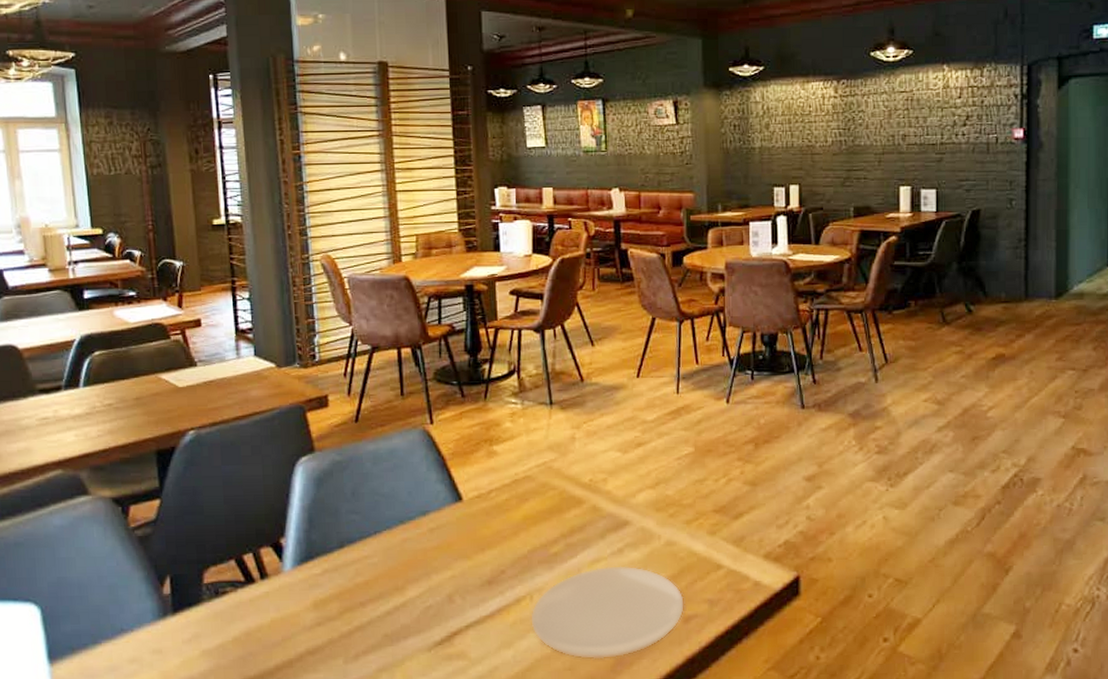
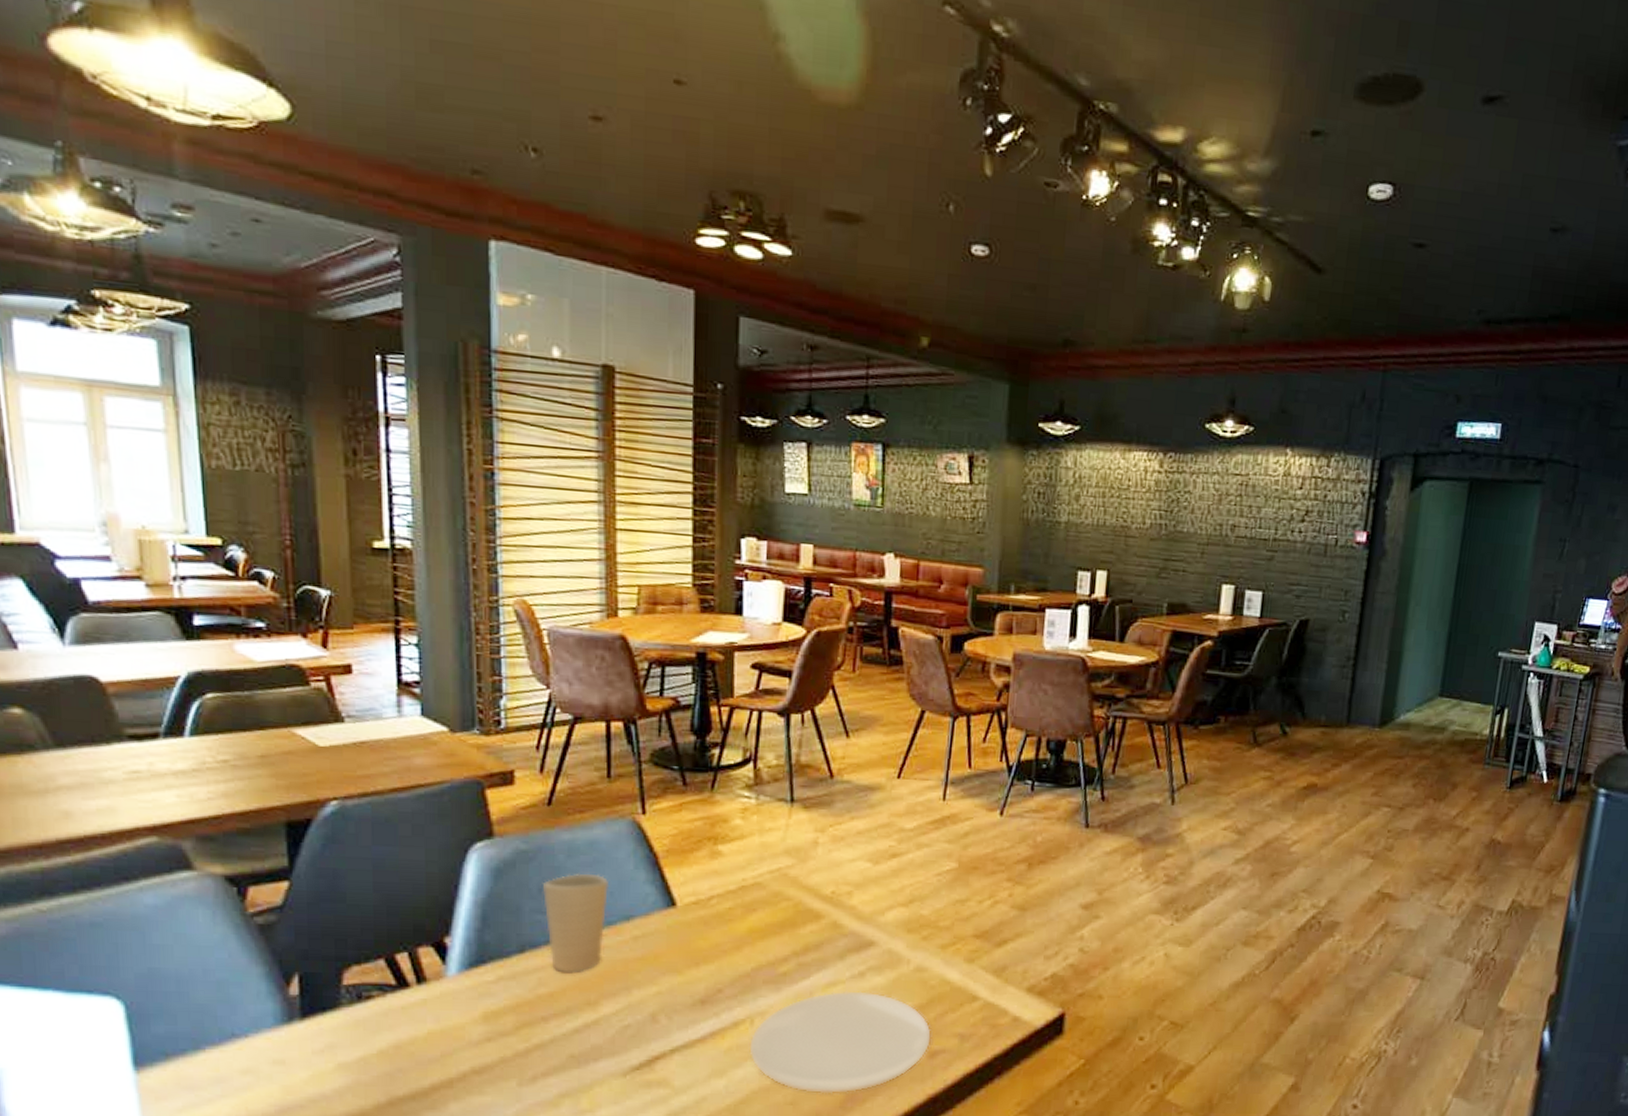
cup: none [354,477,408,564] -> present [542,873,610,974]

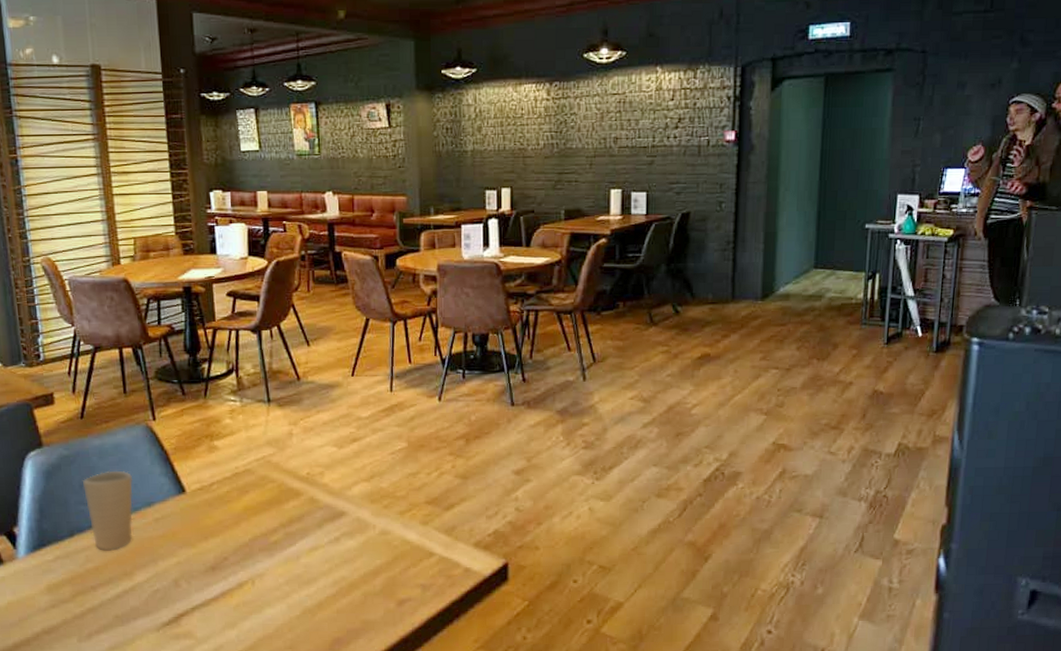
plate: present [749,991,931,1094] -> none [253,553,398,639]

